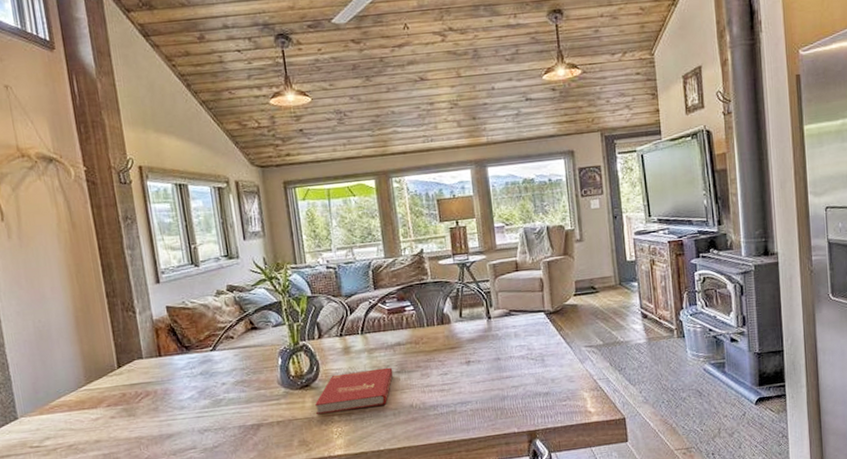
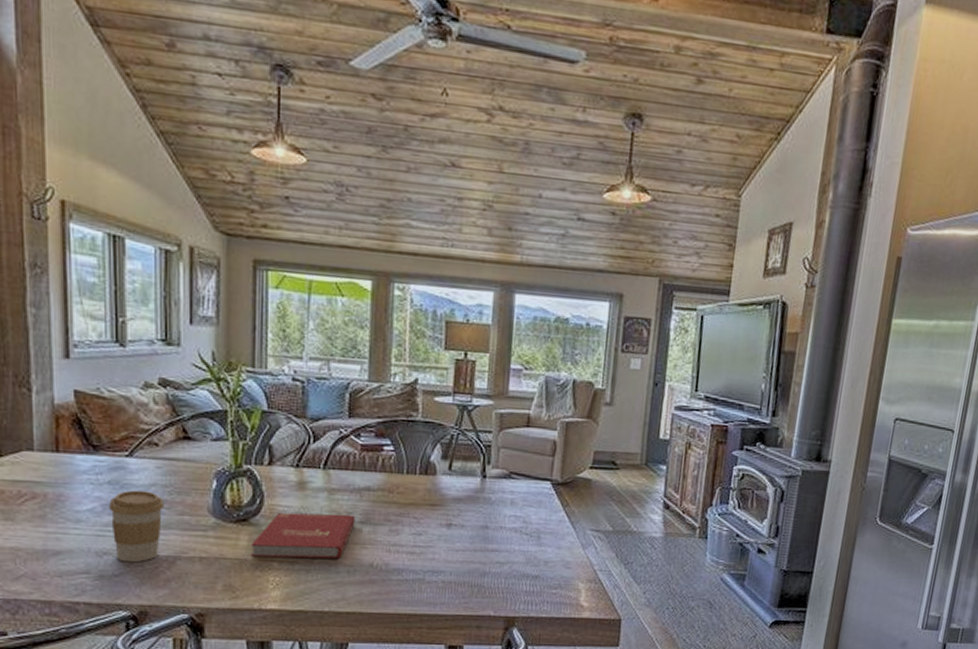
coffee cup: none [203,375,246,435] -> present [109,490,164,563]

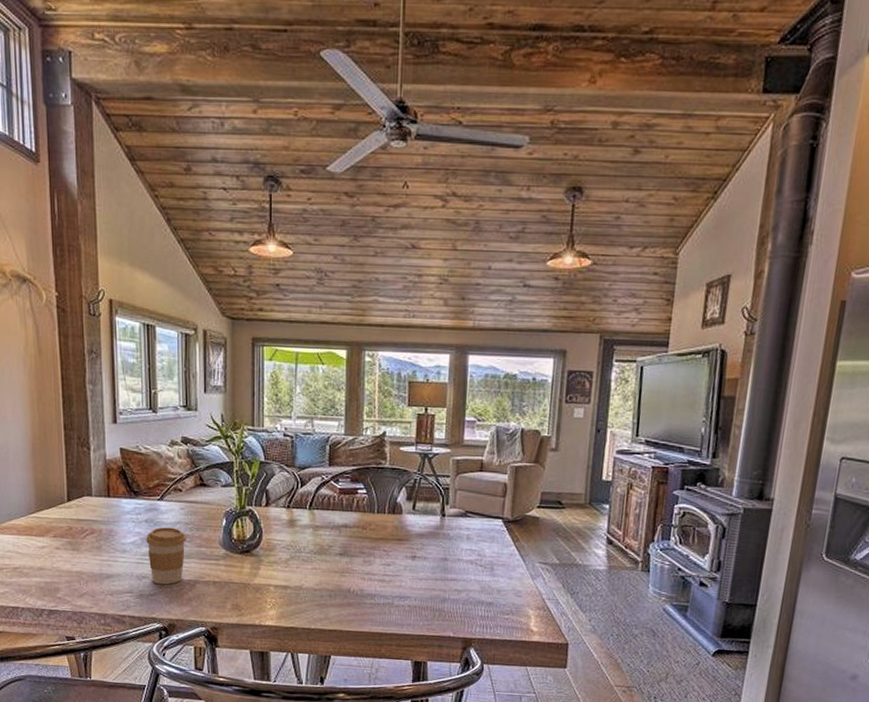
book: present [251,512,356,559] -> none [253,545,336,585]

